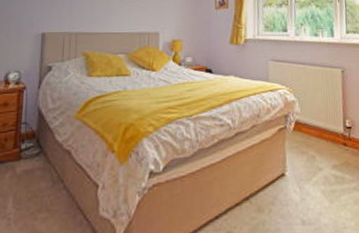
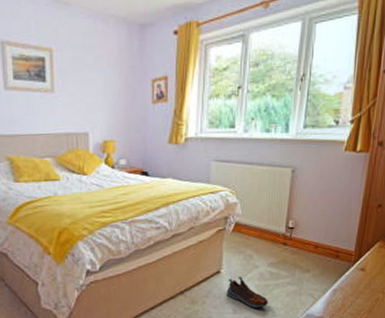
shoe: none [293,179,338,219] -> present [226,276,269,309]

